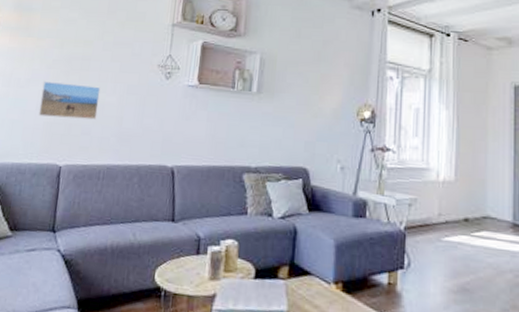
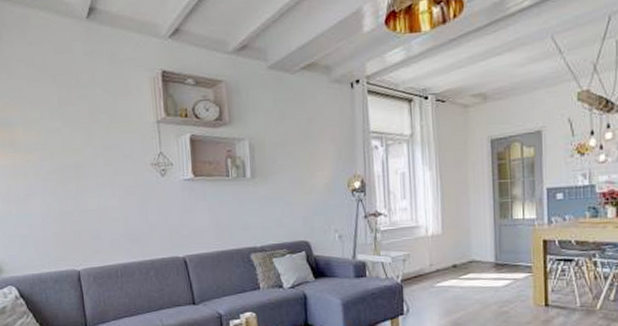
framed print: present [38,81,101,120] -> none [42,192,103,227]

